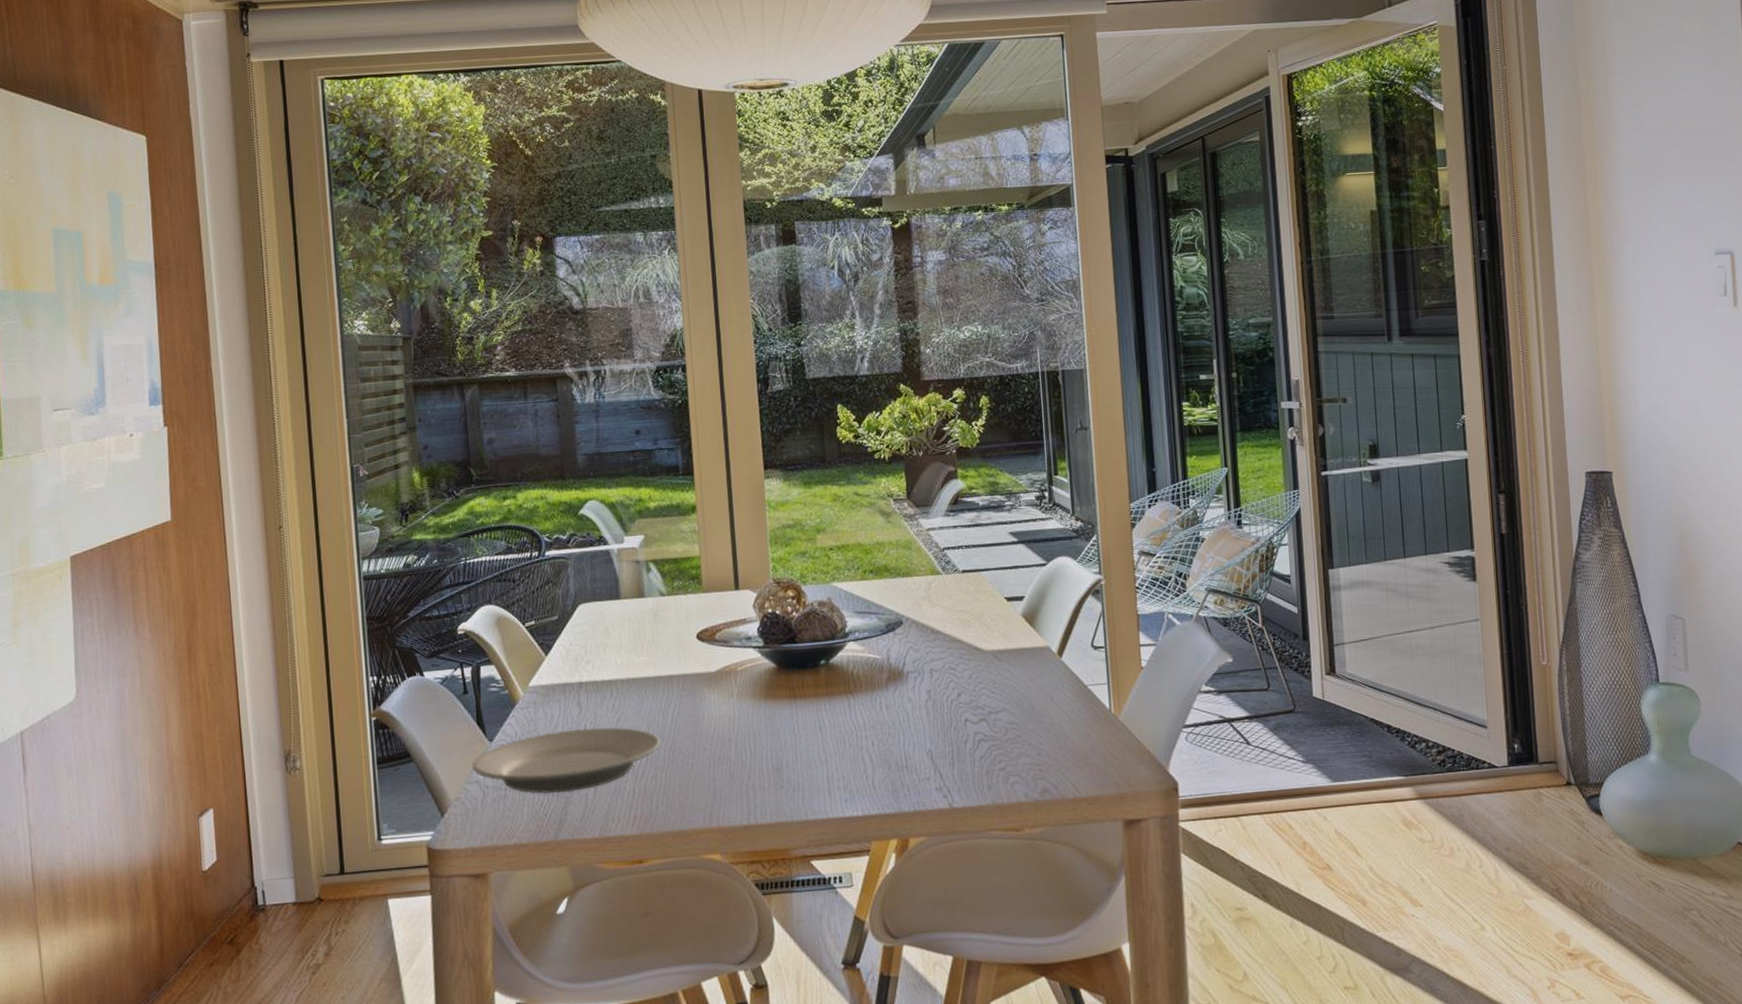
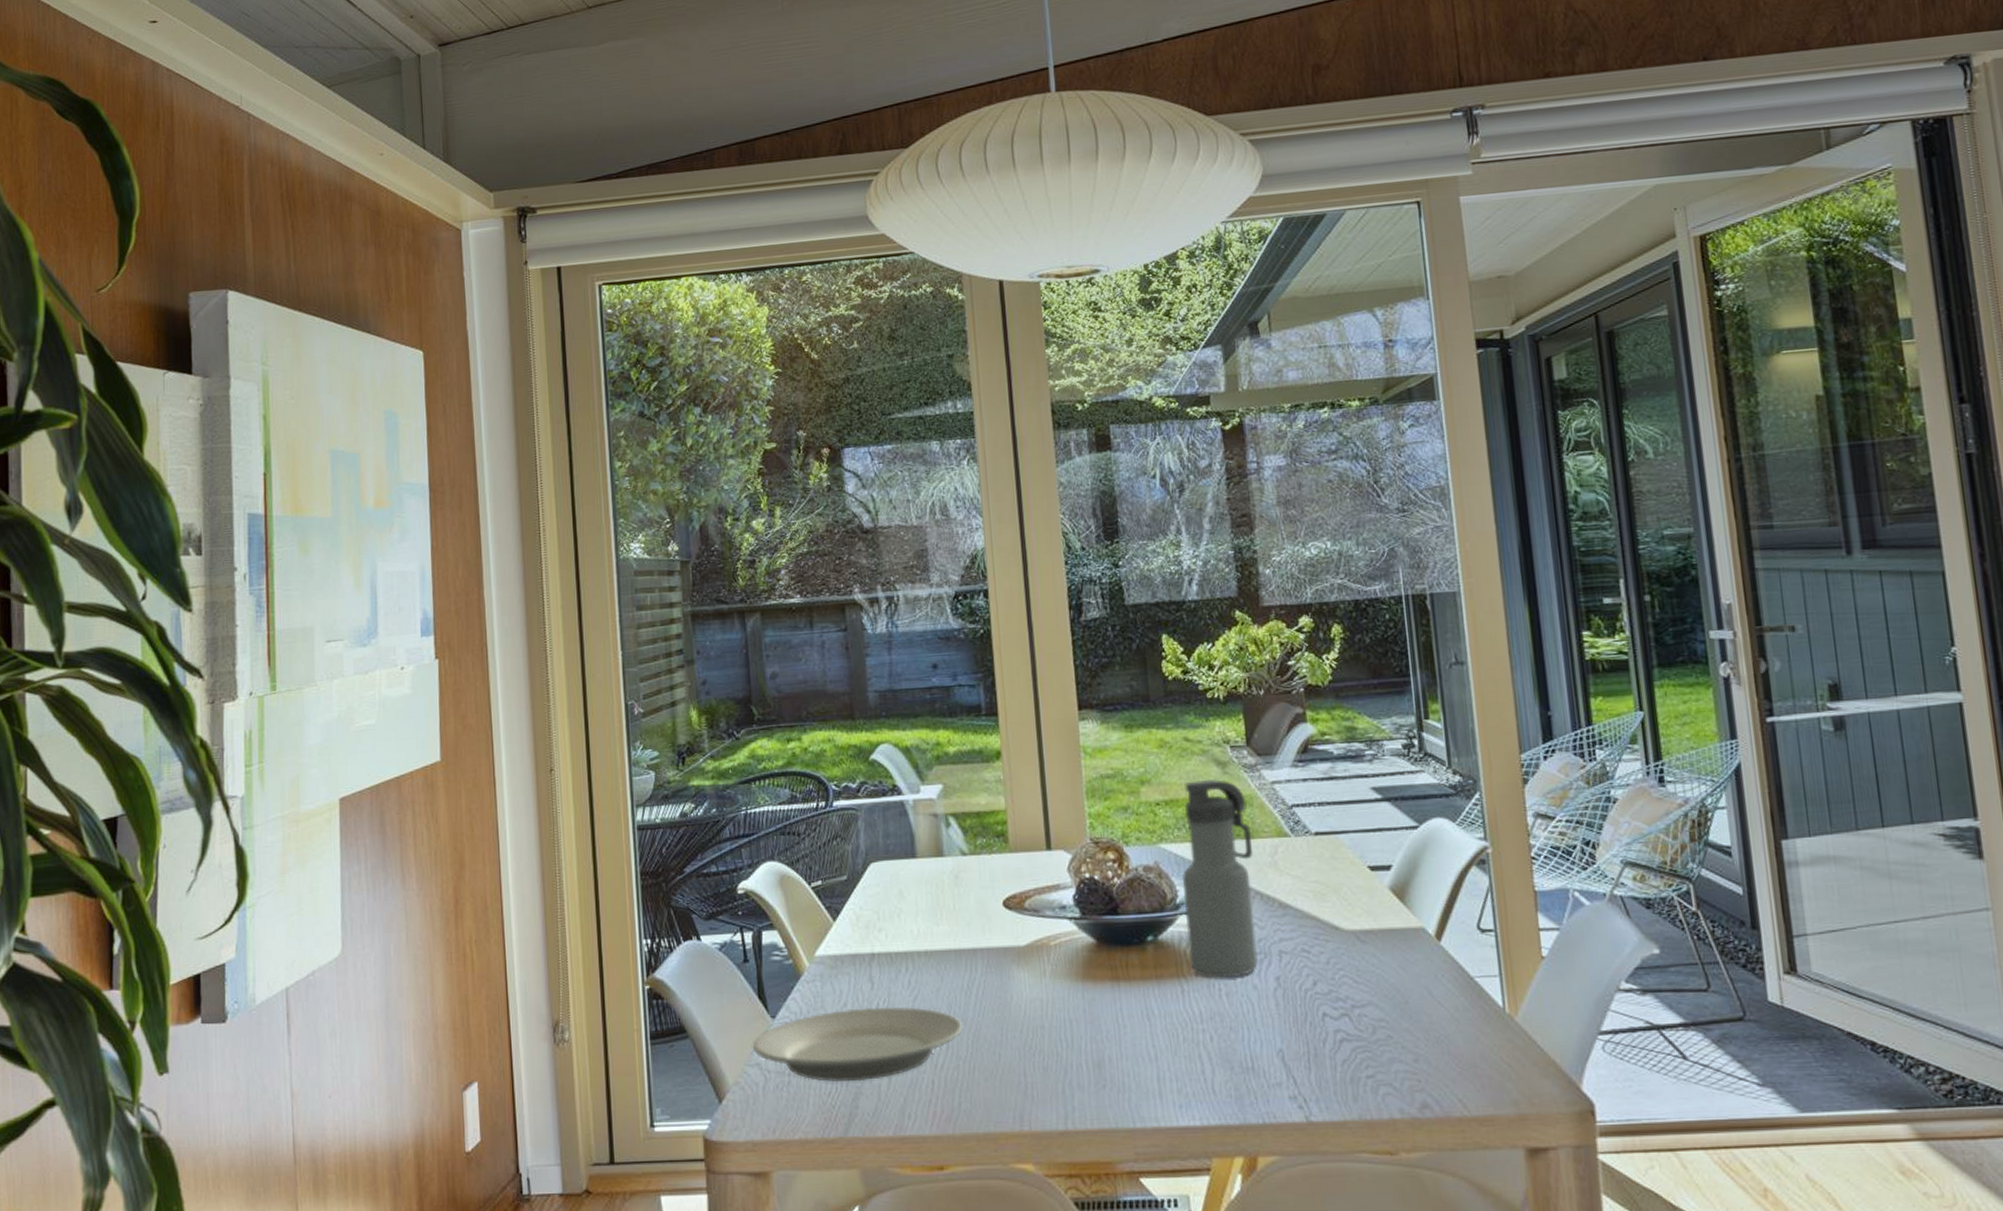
water bottle: none [850,526,914,694] -> present [1181,778,1259,978]

